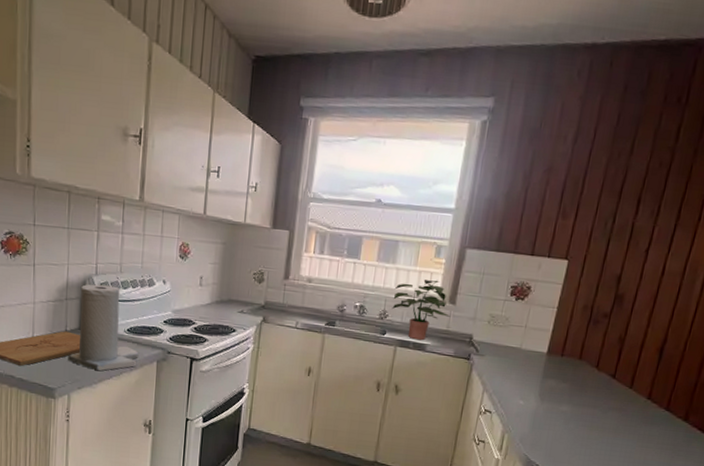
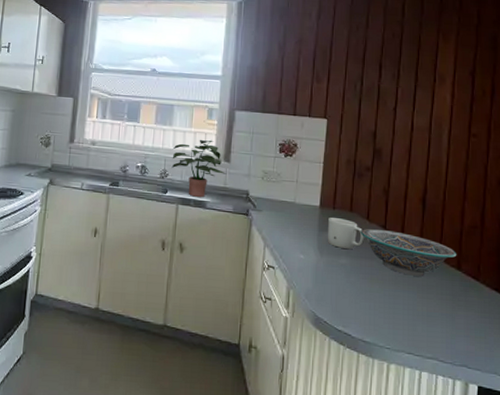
mug: none [550,365,591,398] -> present [327,217,365,250]
bowl: none [586,376,687,426] -> present [360,228,457,276]

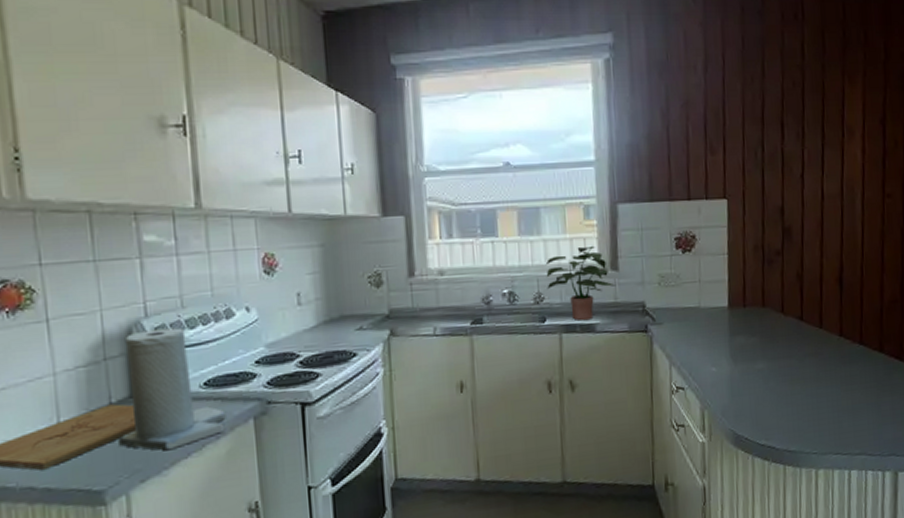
mug: present [327,217,365,250] -> none [738,316,781,352]
bowl: present [360,228,457,276] -> none [775,320,879,369]

